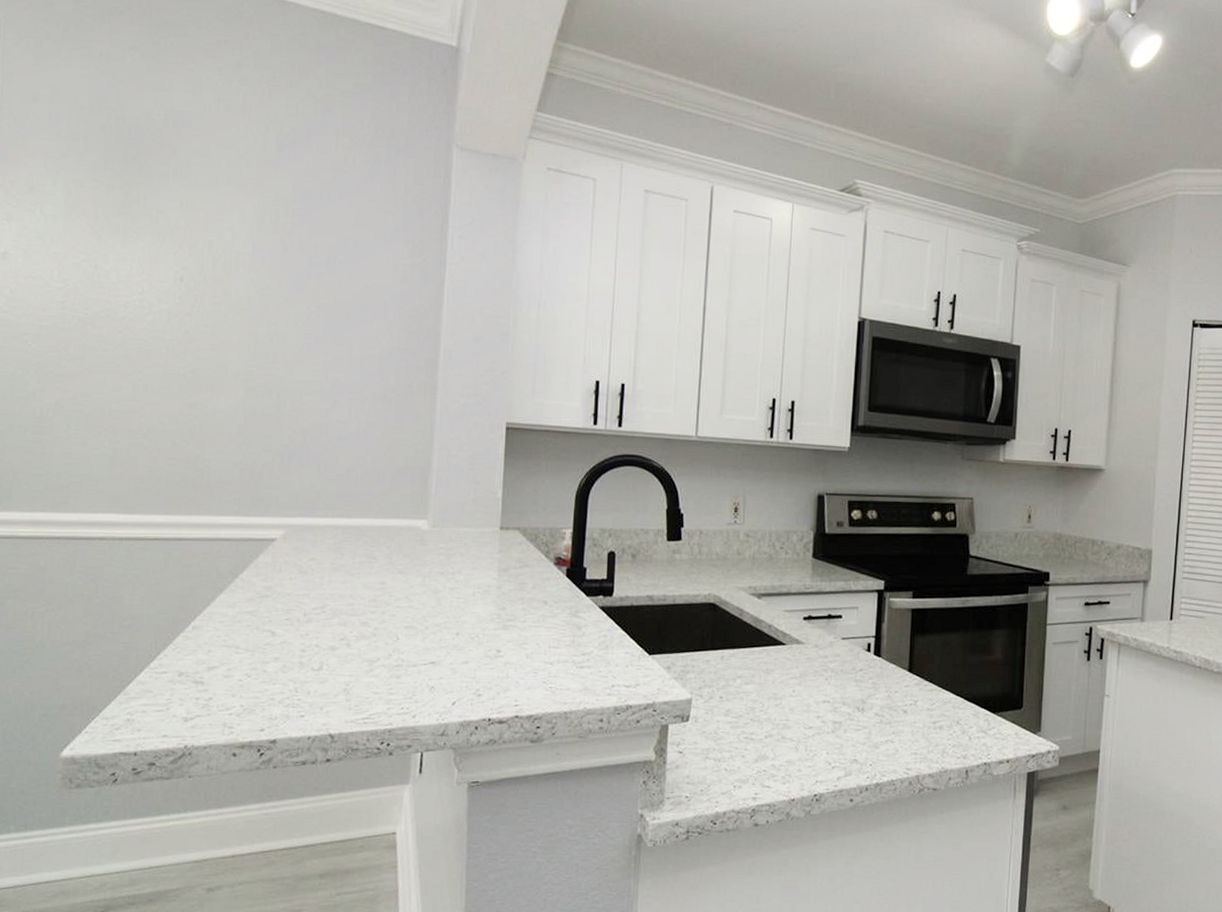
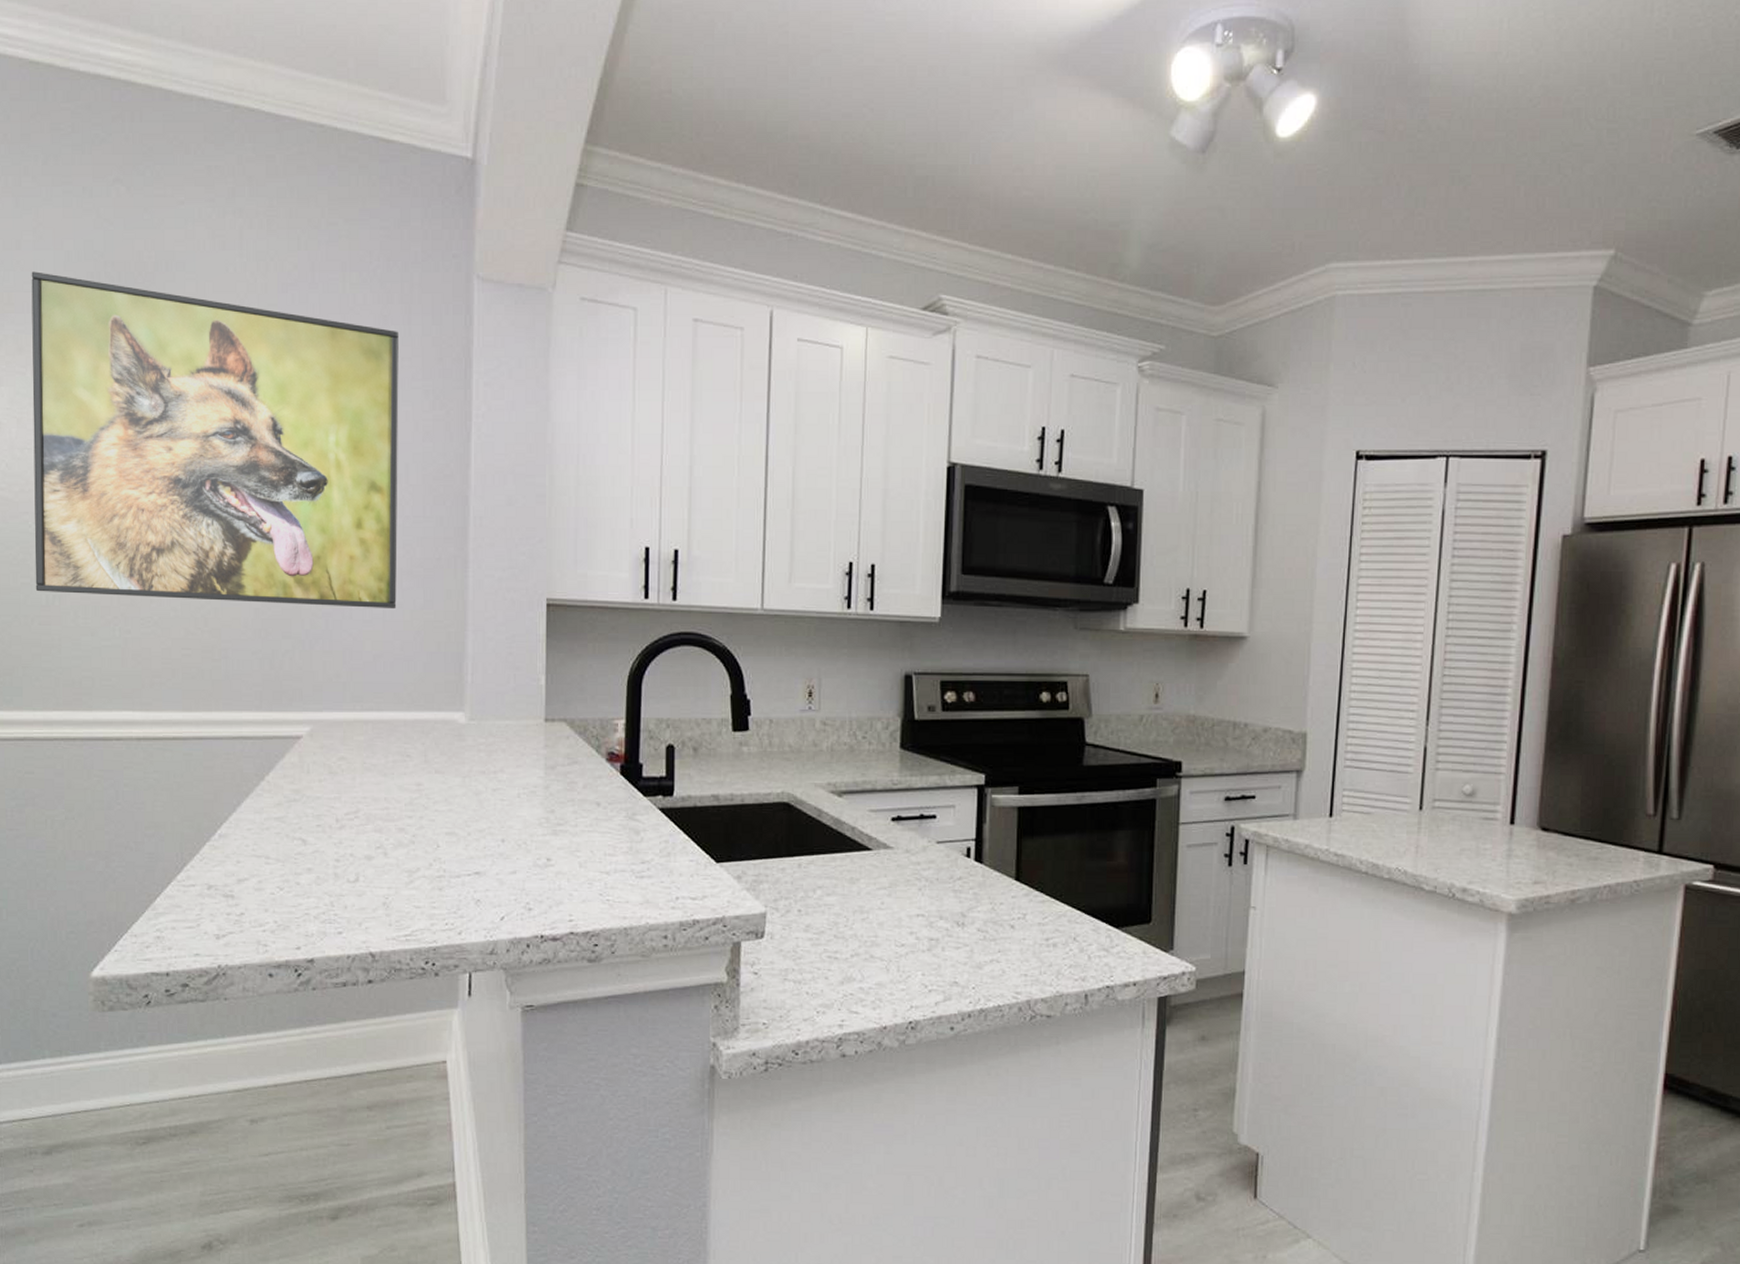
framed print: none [31,122,384,429] -> present [31,271,399,610]

